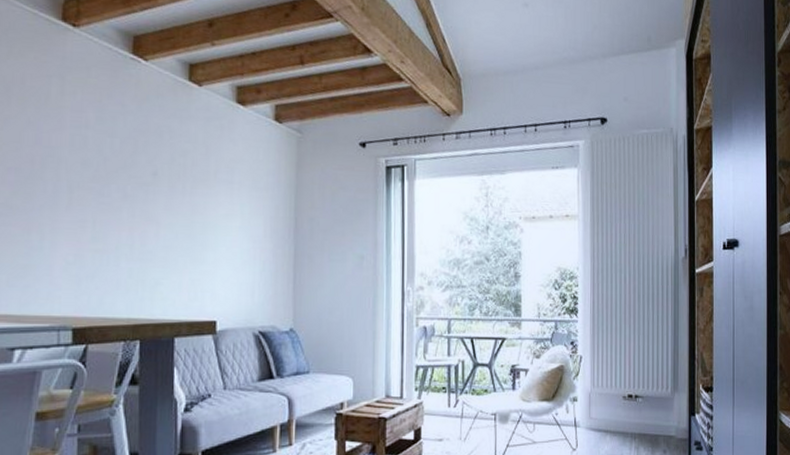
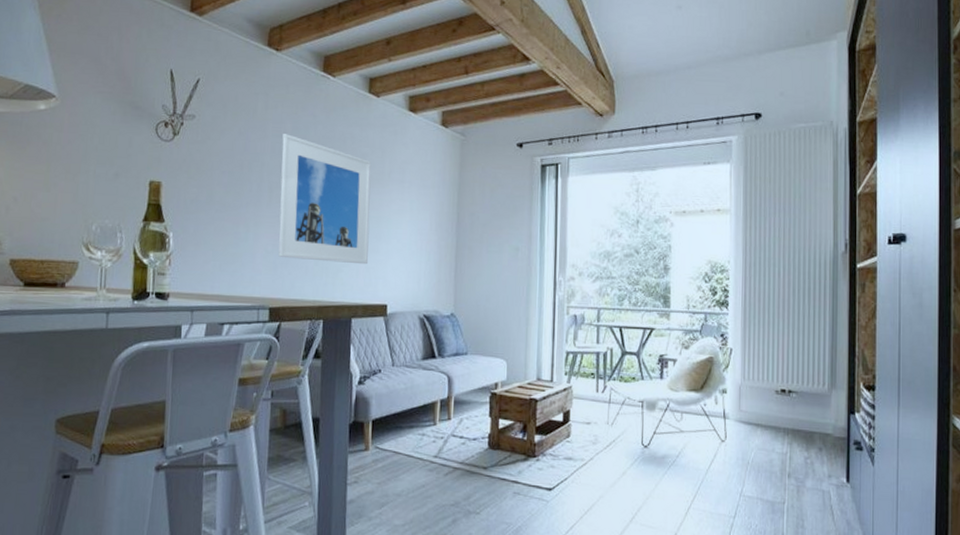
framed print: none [82,125,194,277] -> present [278,134,371,265]

